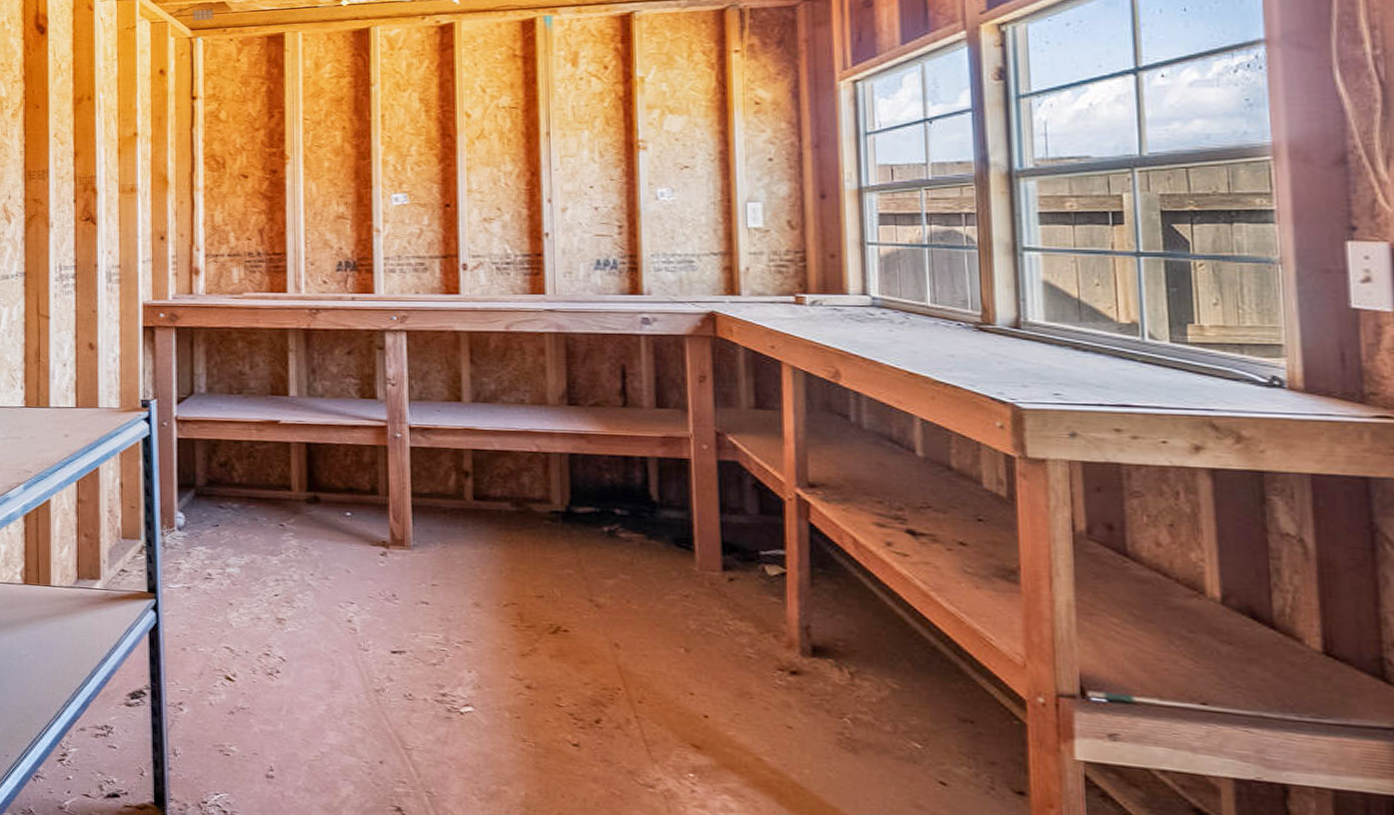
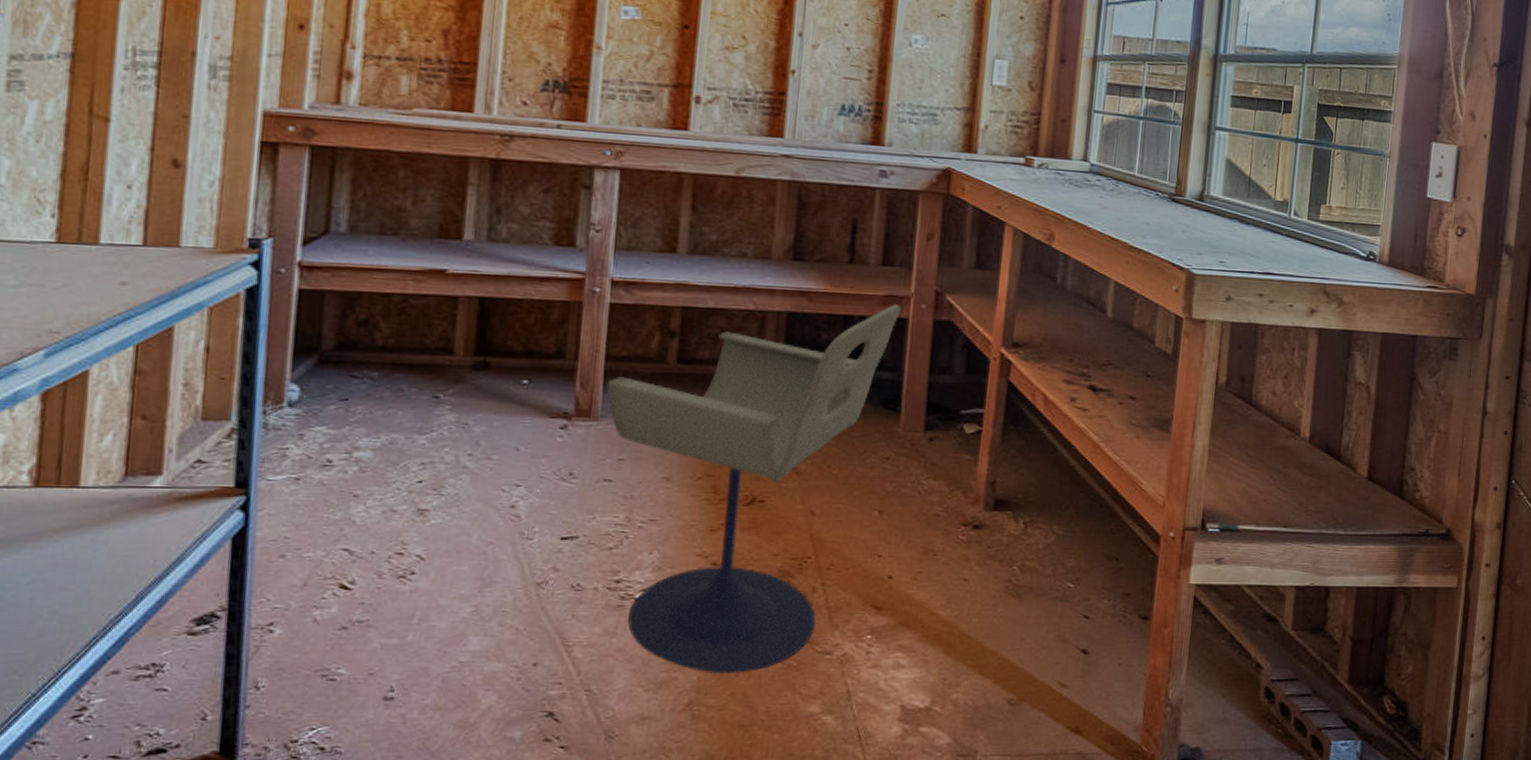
office chair: none [415,445,681,796] -> present [606,304,901,675]

